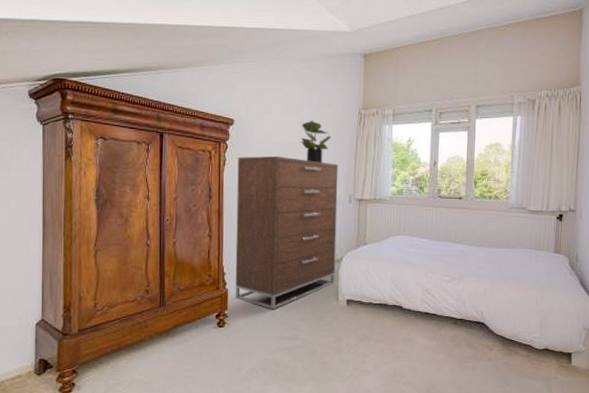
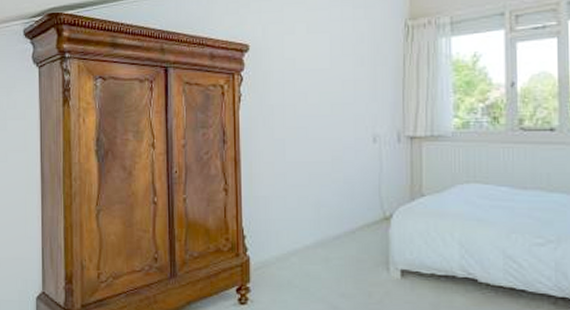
dresser: present [235,156,339,310] -> none [255,86,384,283]
potted plant: present [299,120,331,163] -> none [330,38,371,92]

